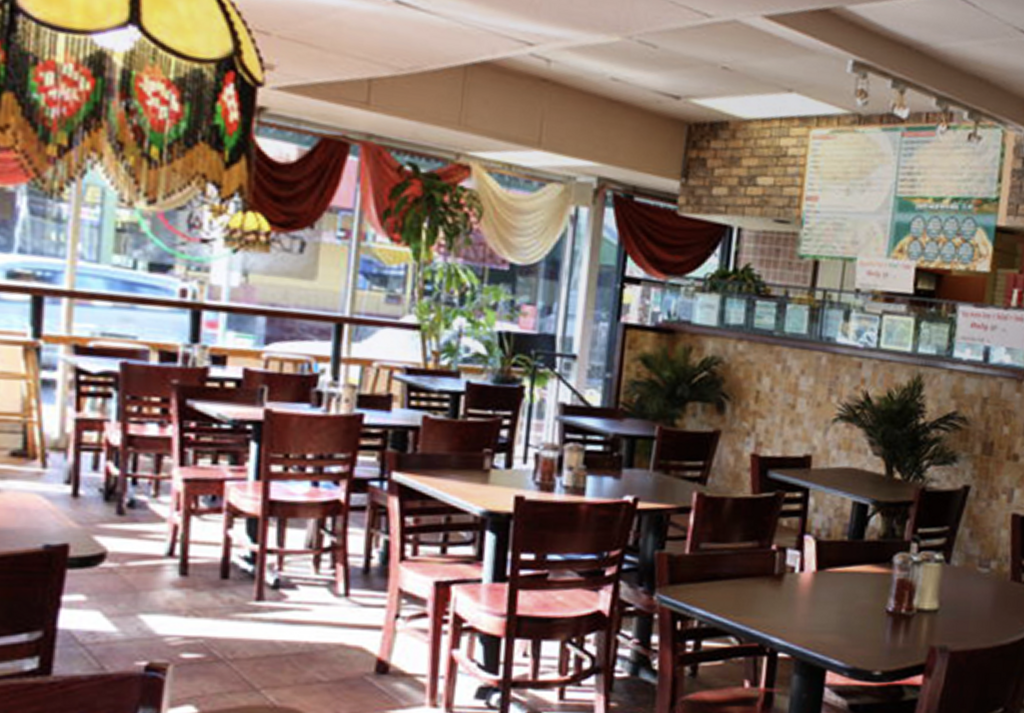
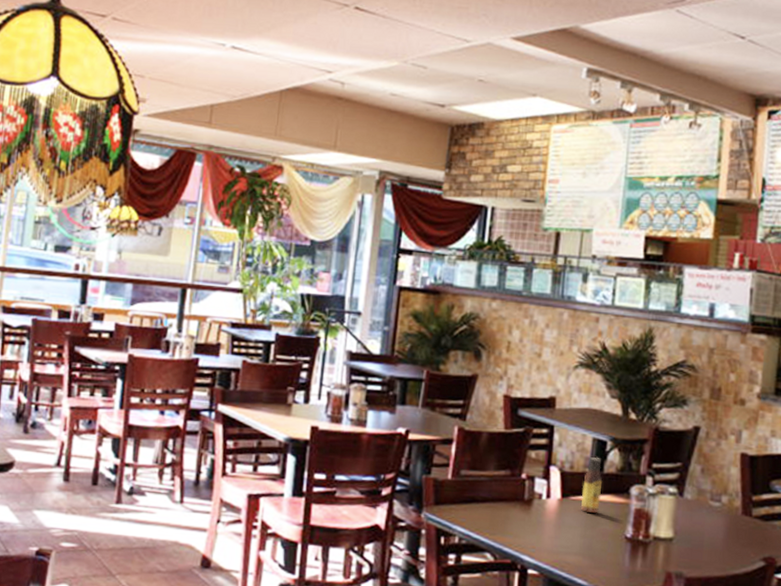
sauce bottle: none [838,522,863,586] -> present [580,457,603,513]

